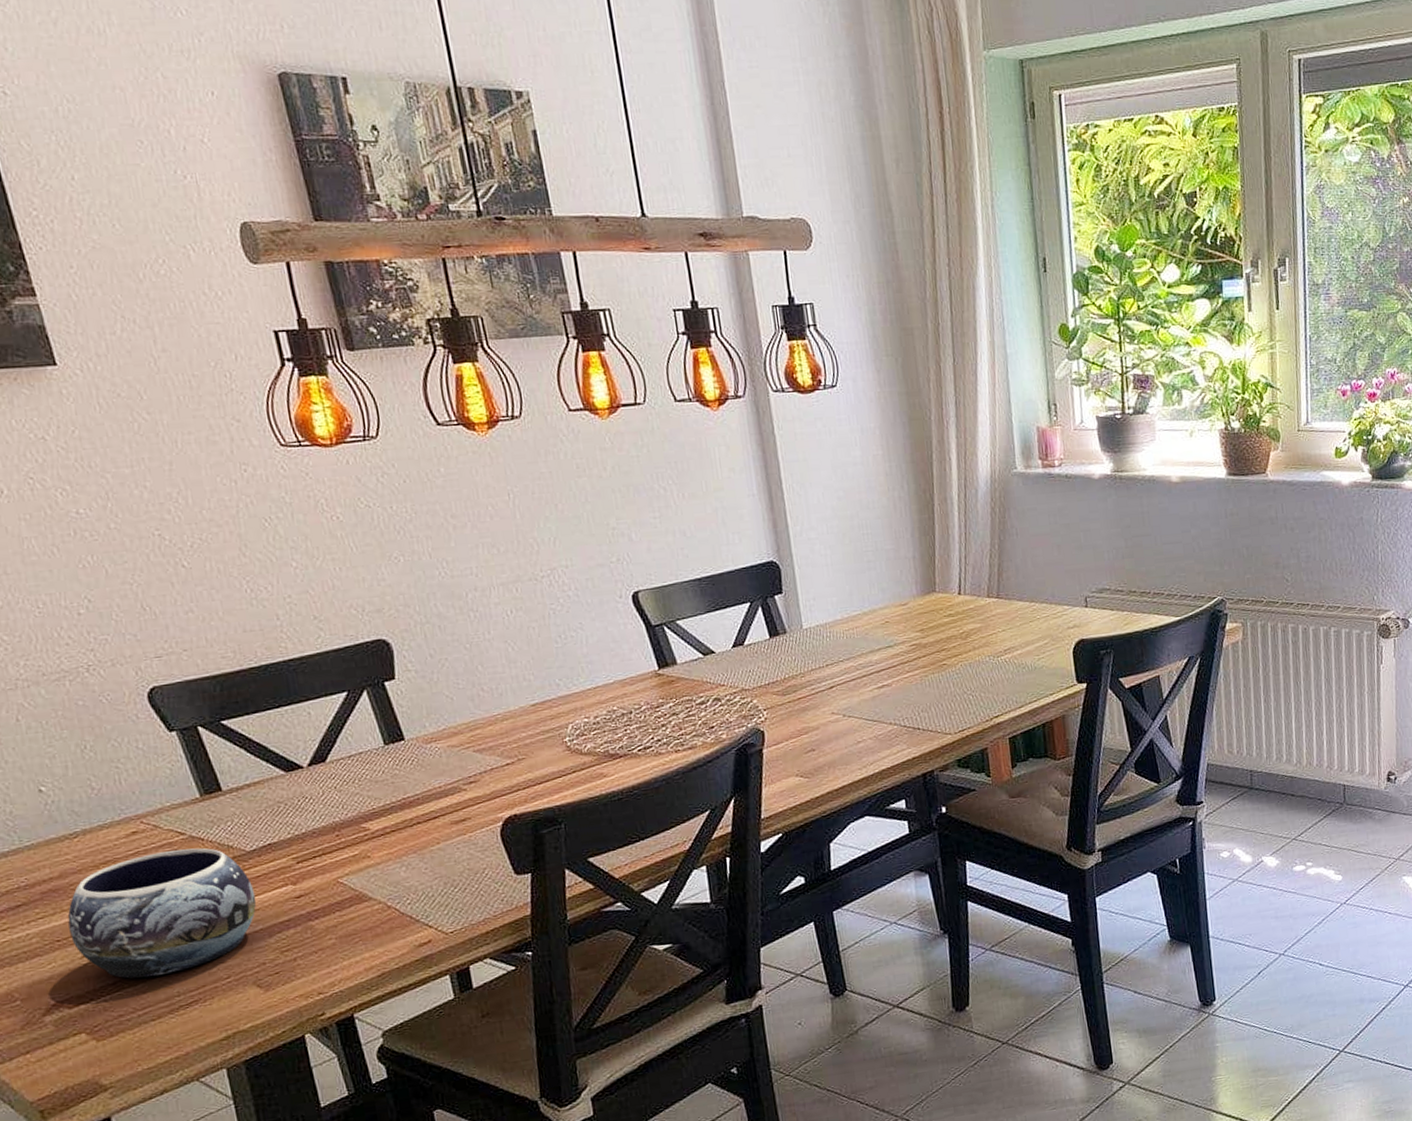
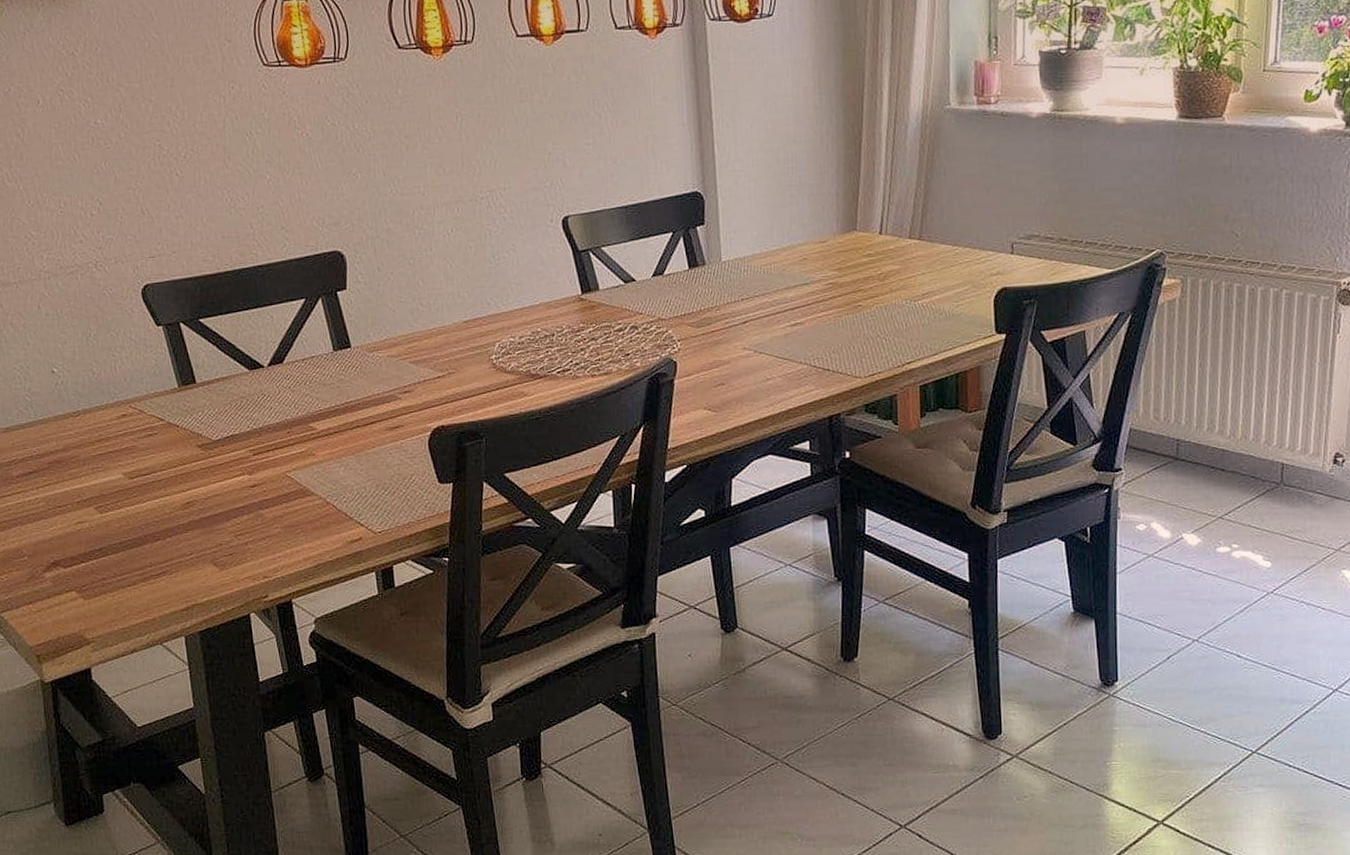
decorative bowl: present [67,847,257,979] -> none [67,434,218,547]

